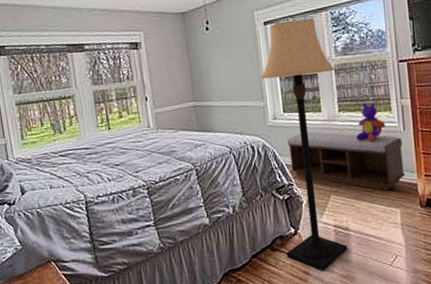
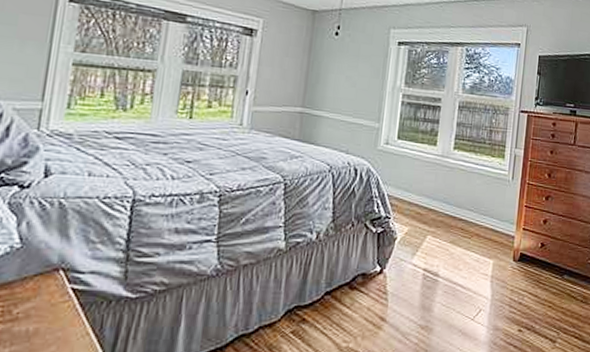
lamp: present [260,19,348,271] -> none [365,46,460,319]
bench: present [287,131,406,191] -> none [391,164,509,239]
stuffed bear: present [356,102,386,142] -> none [465,144,497,186]

